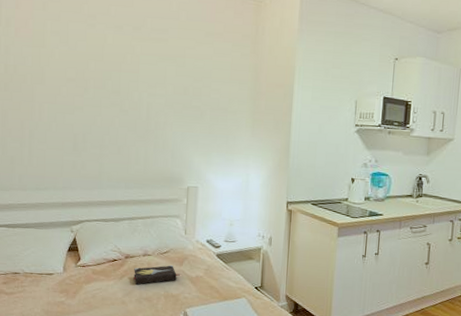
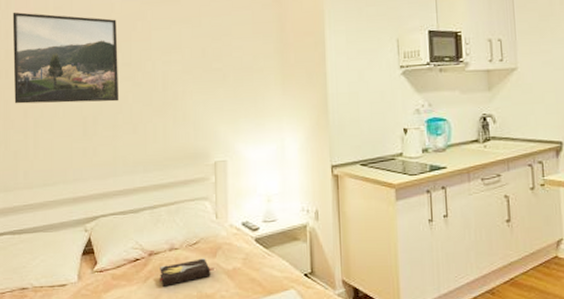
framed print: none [12,30,108,124] -> present [12,12,118,104]

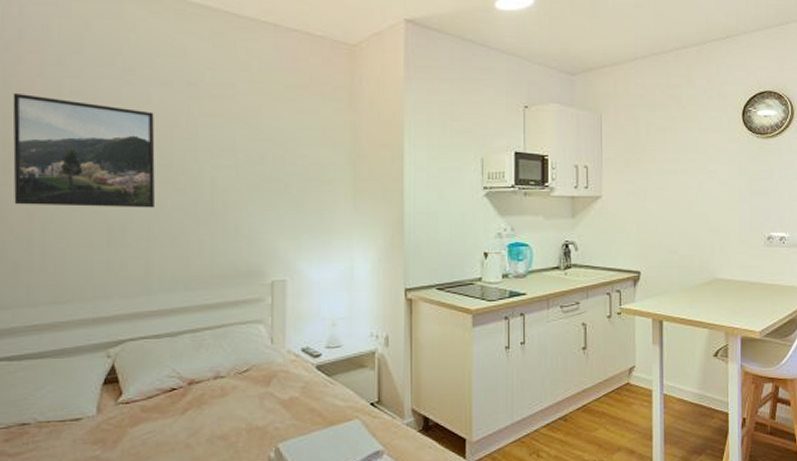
hardback book: present [160,258,214,287] -> none [201,387,267,419]

